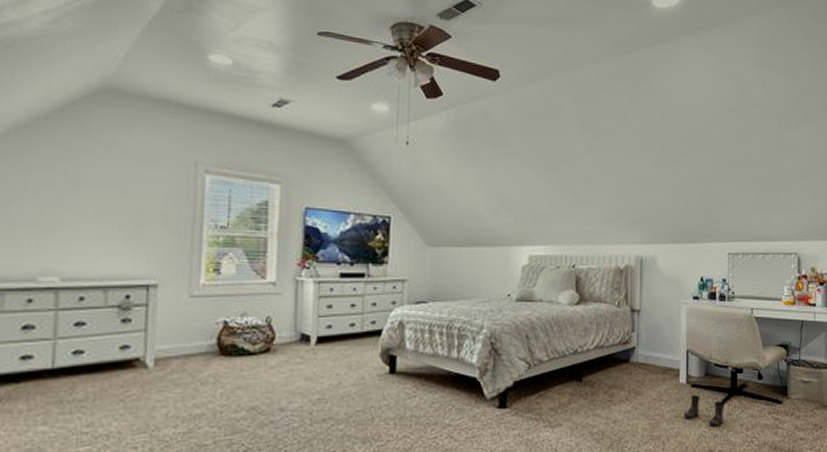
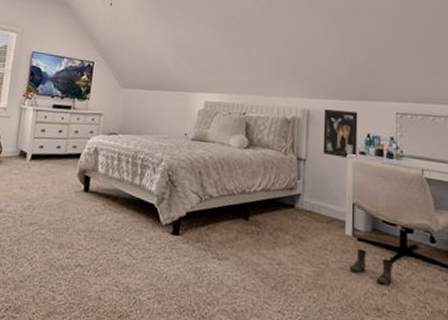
wall art: none [657,255,691,306] -> present [322,109,358,159]

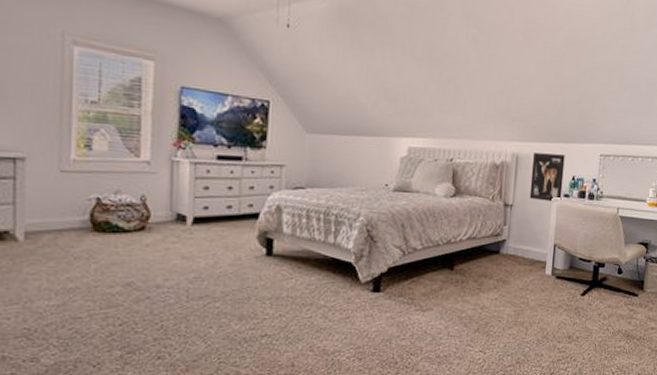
boots: present [349,248,394,285] -> none [546,285,585,315]

